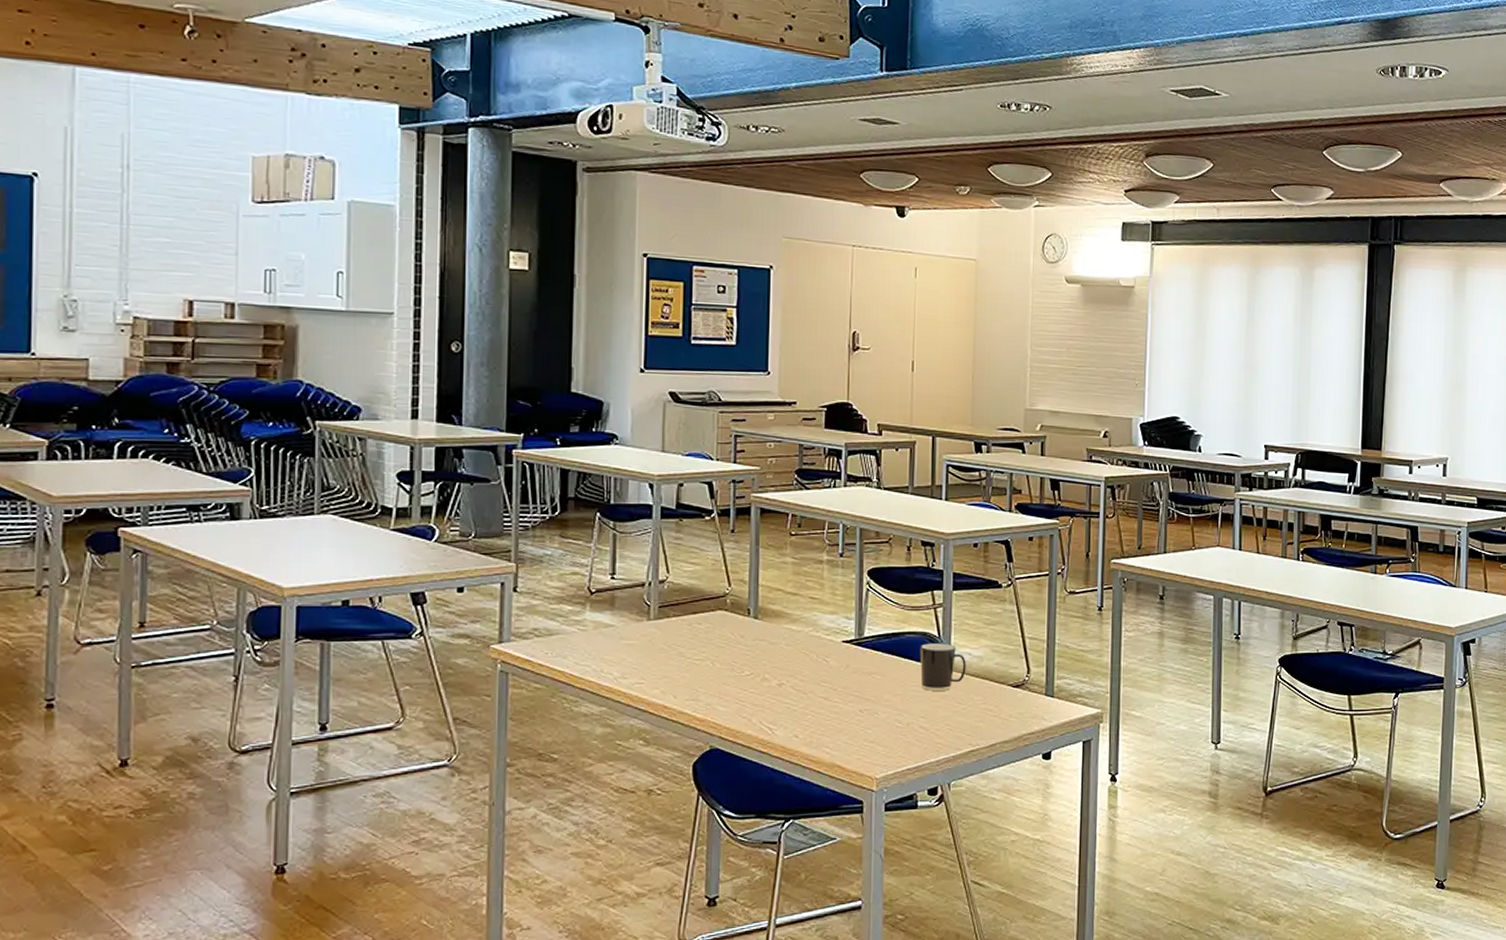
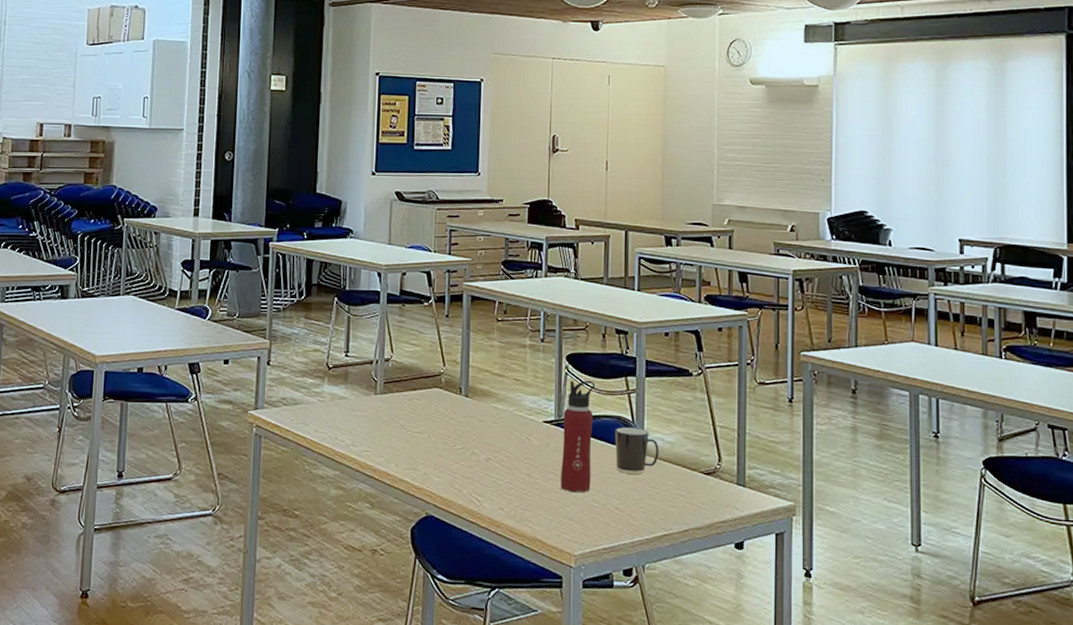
water bottle: none [861,596,900,714] -> present [560,380,596,493]

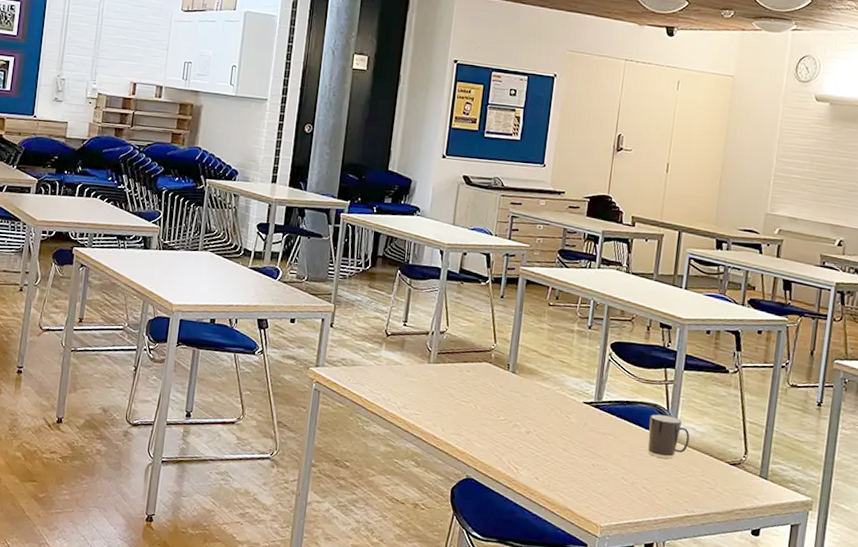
water bottle: present [560,380,596,493] -> none [594,367,636,471]

